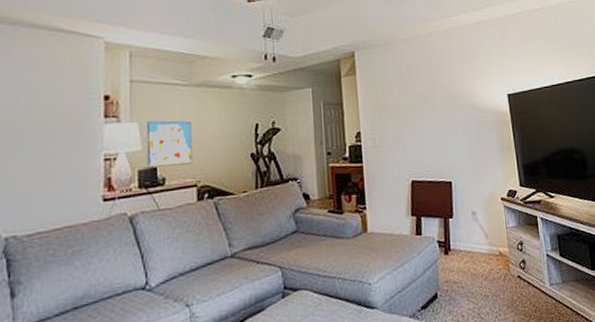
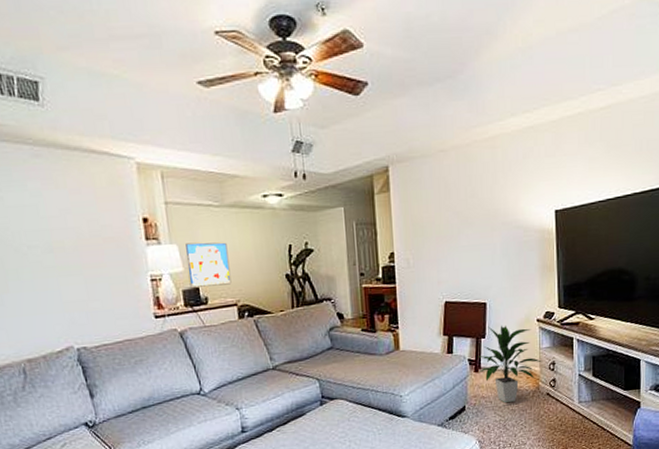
indoor plant: none [447,204,511,288] -> present [478,325,543,403]

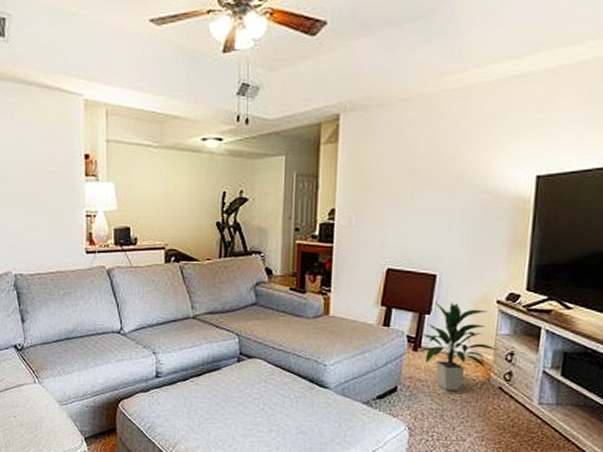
wall art: present [186,242,232,288] -> none [121,182,162,227]

